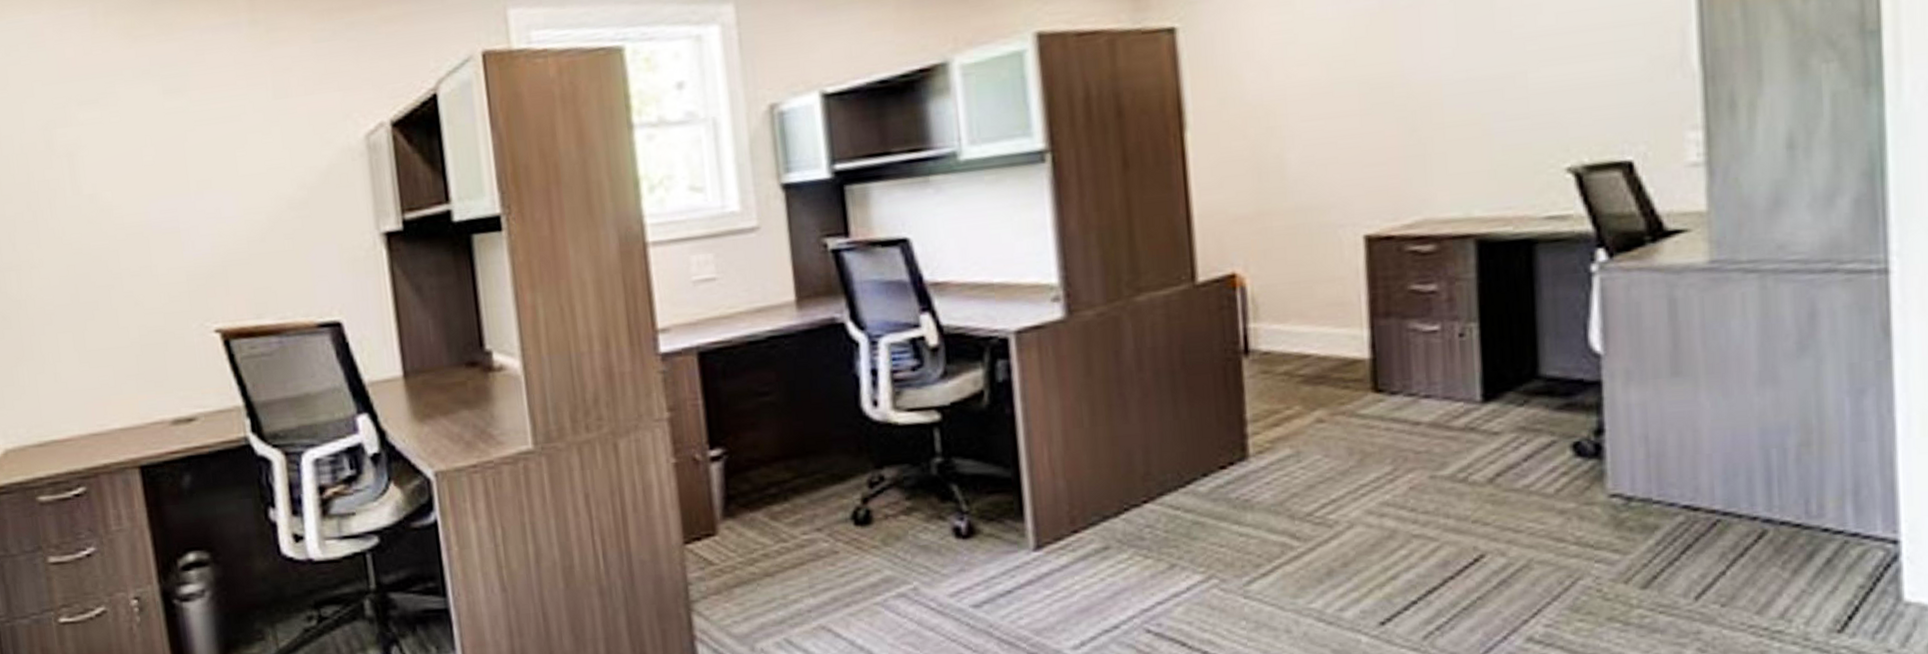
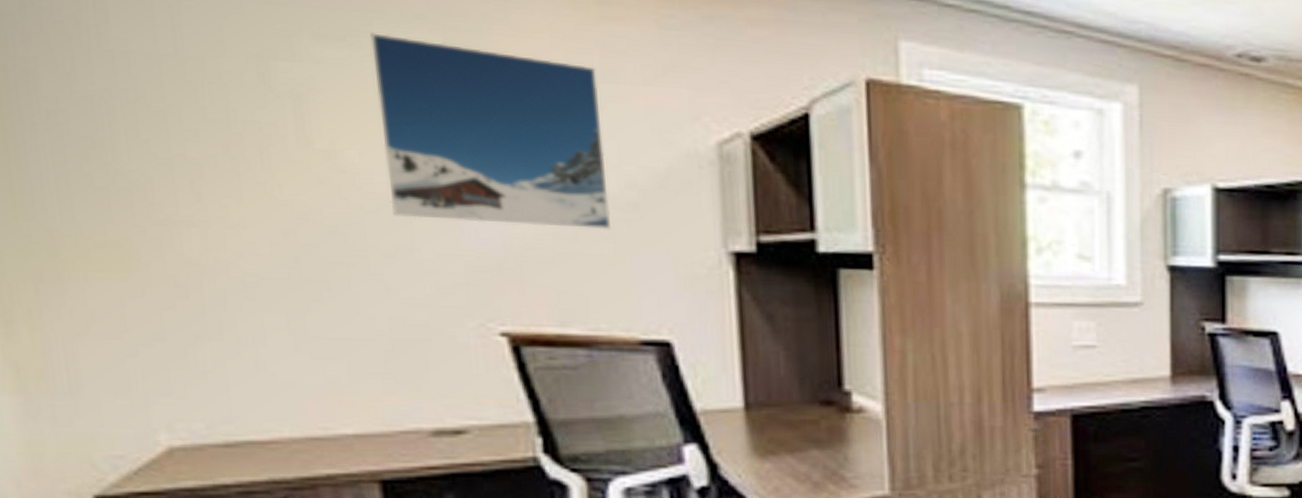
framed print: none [114,87,289,241] -> present [370,33,610,230]

